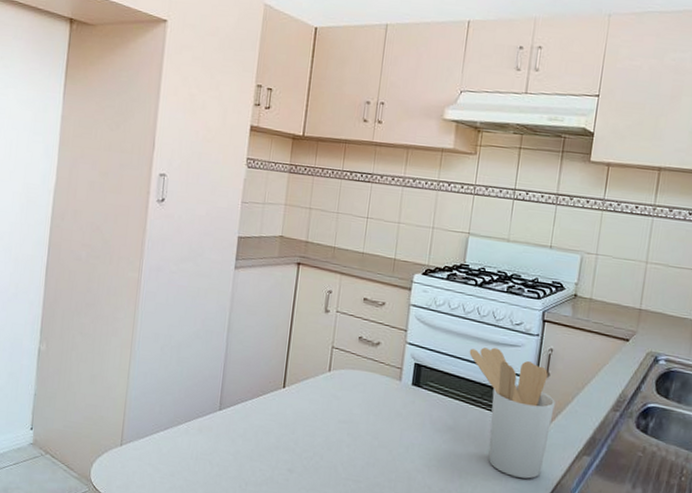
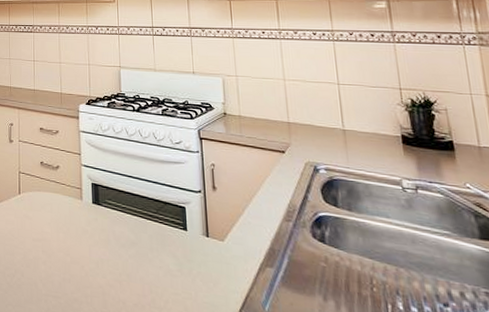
utensil holder: present [469,347,555,479] -> none [138,165,228,292]

